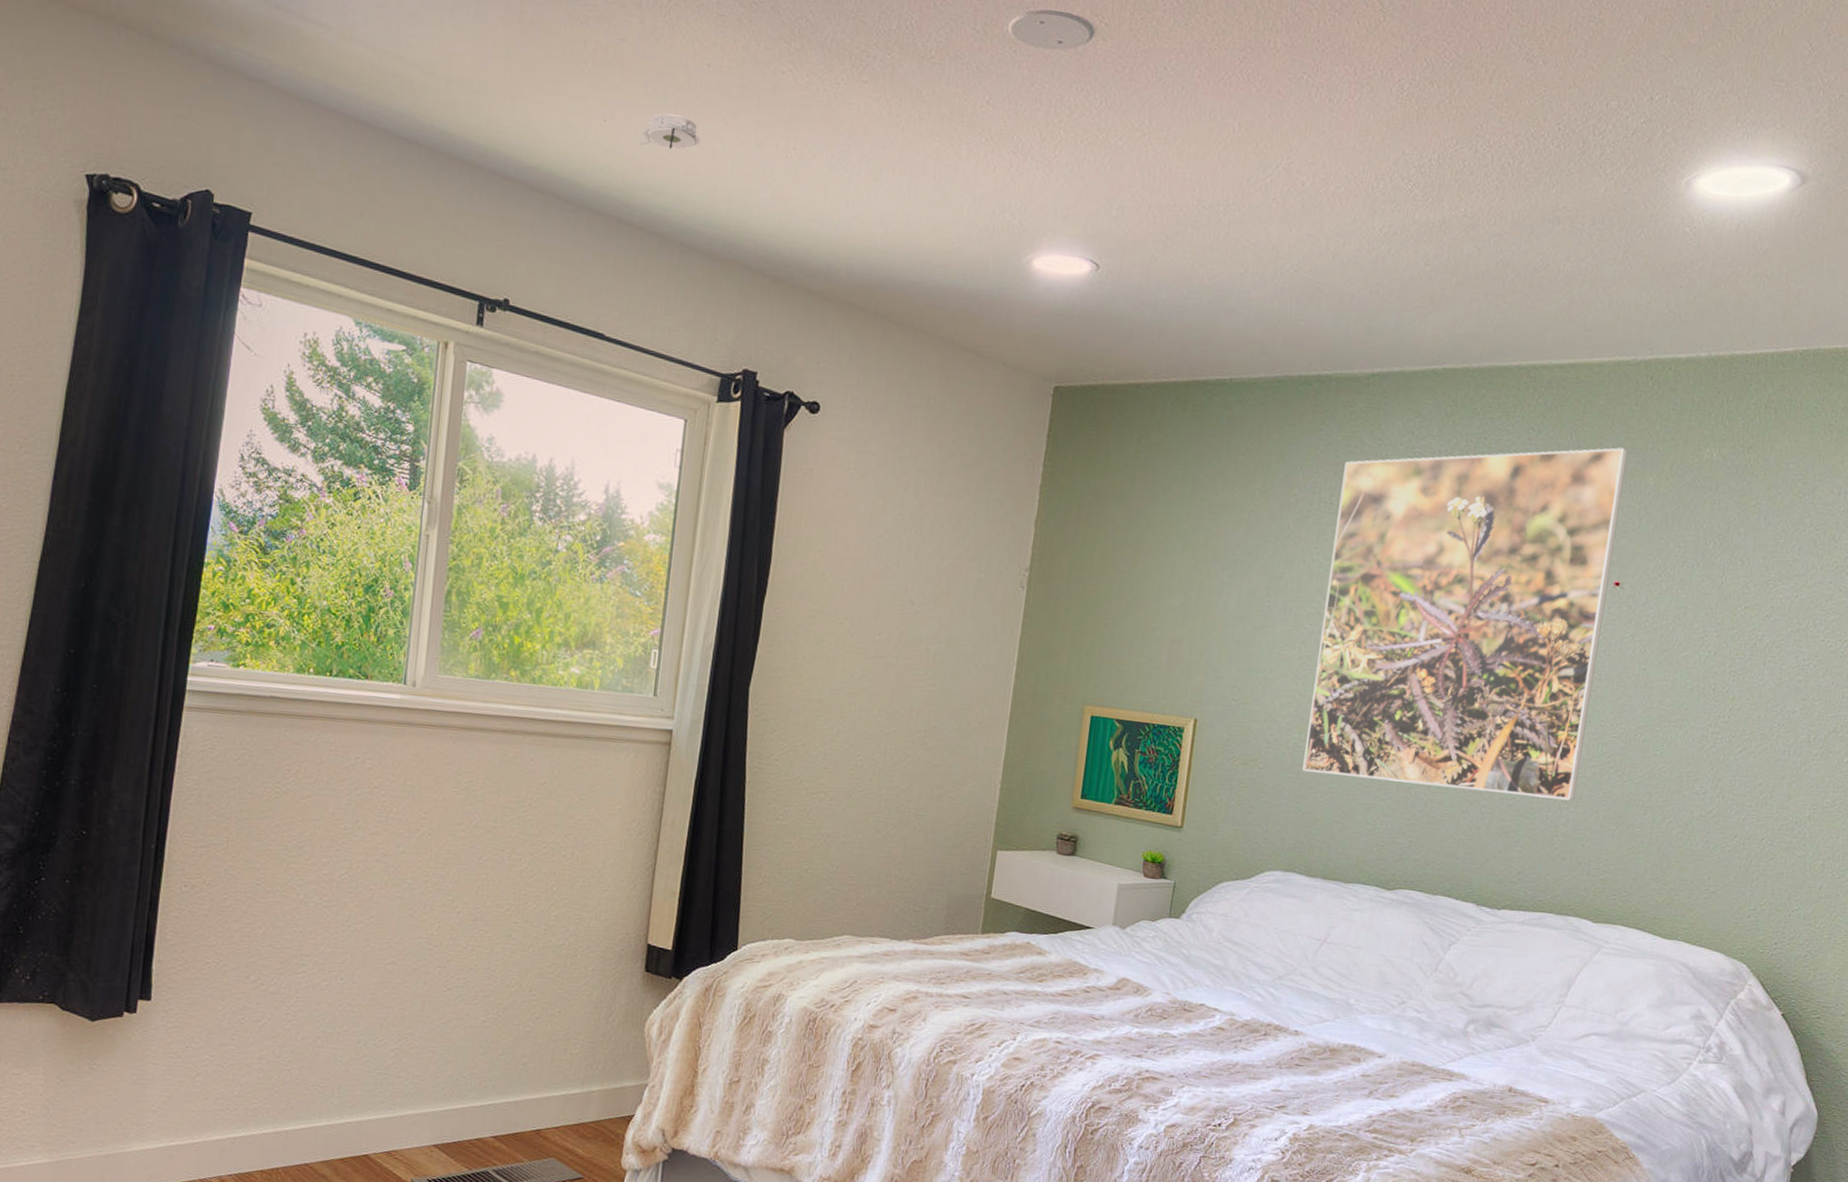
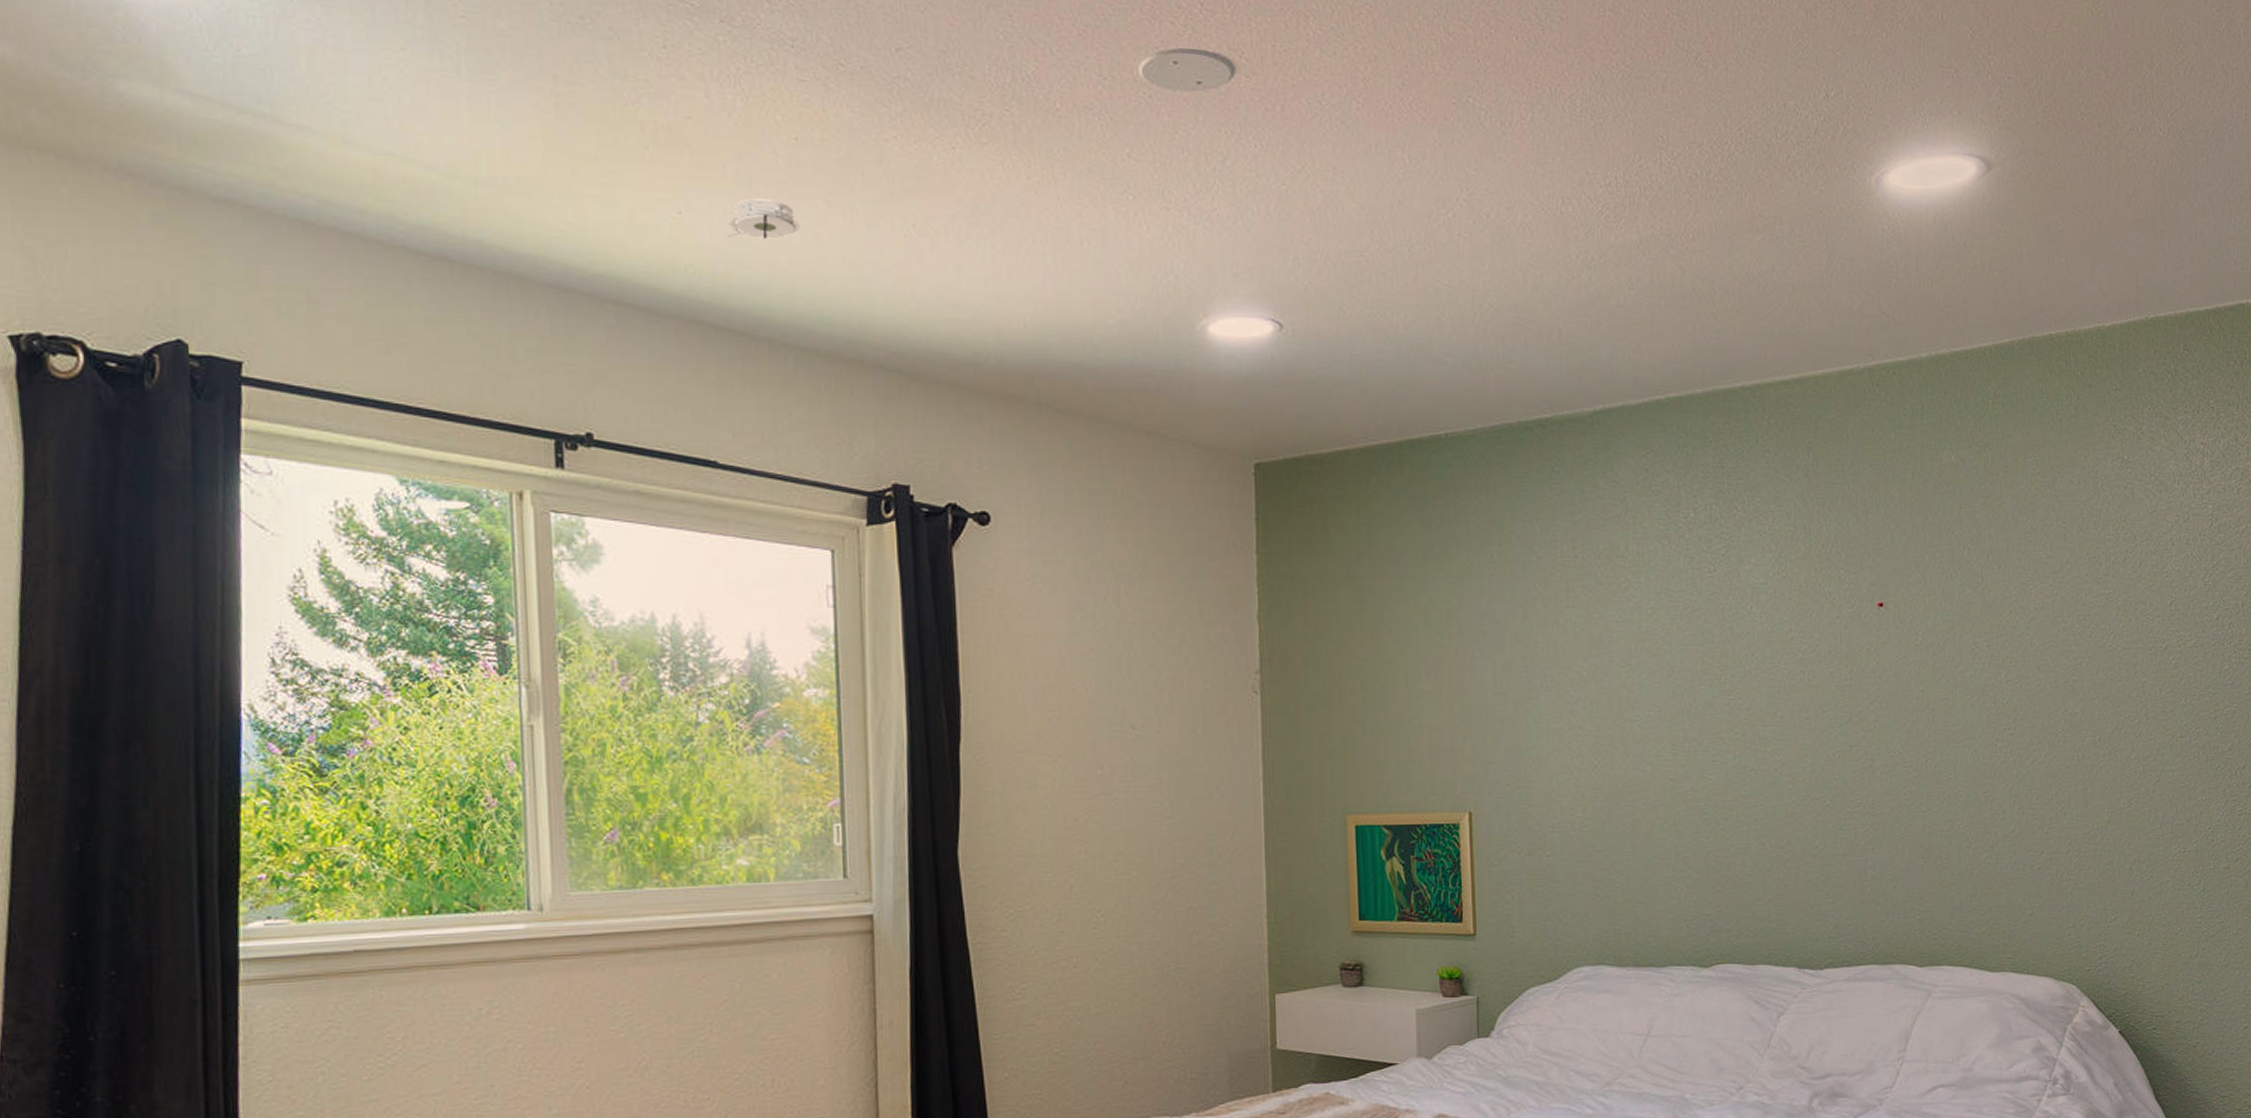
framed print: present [1302,447,1628,801] -> none [1582,461,1878,853]

